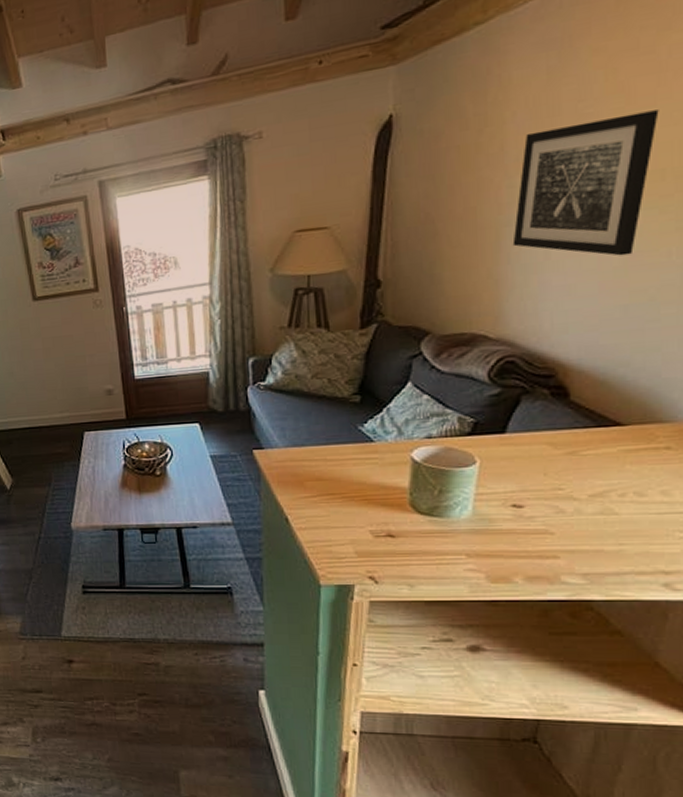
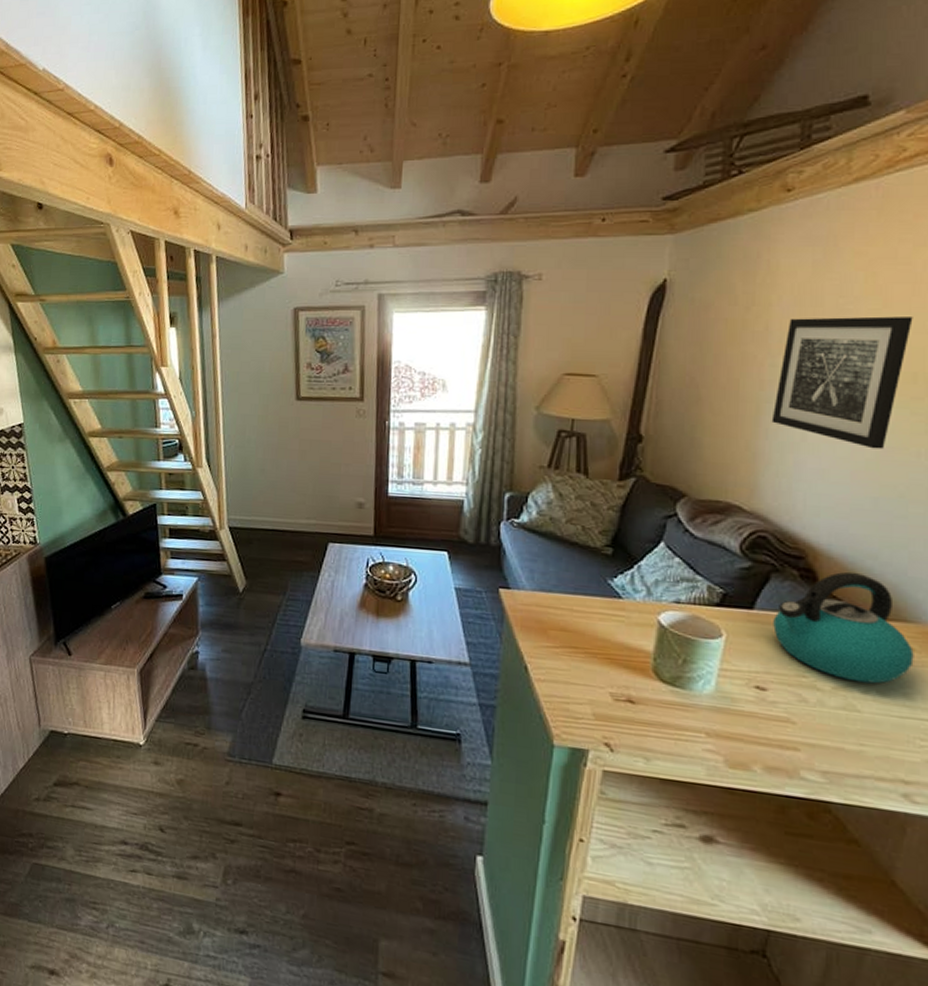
kettle: none [526,382,671,487] -> present [773,571,914,684]

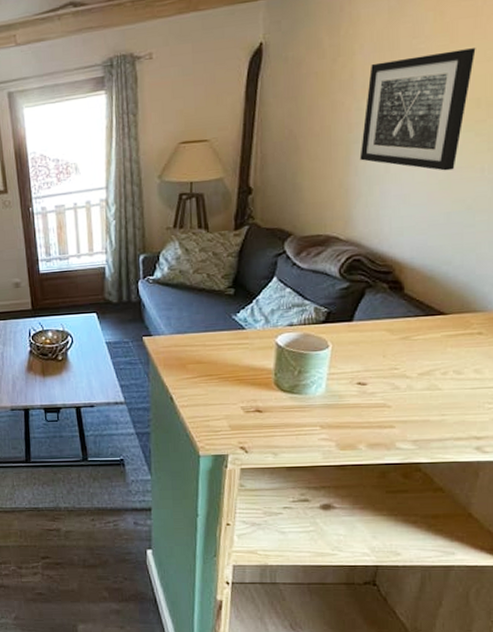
kettle: present [773,571,914,684] -> none [369,277,482,367]

